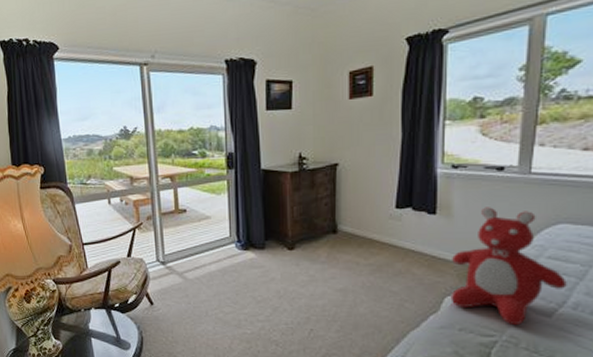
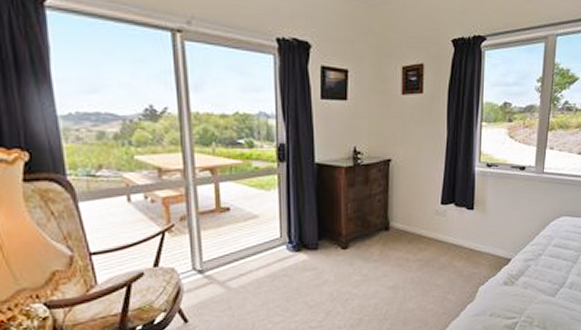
teddy bear: present [450,207,567,326] -> none [484,202,566,307]

